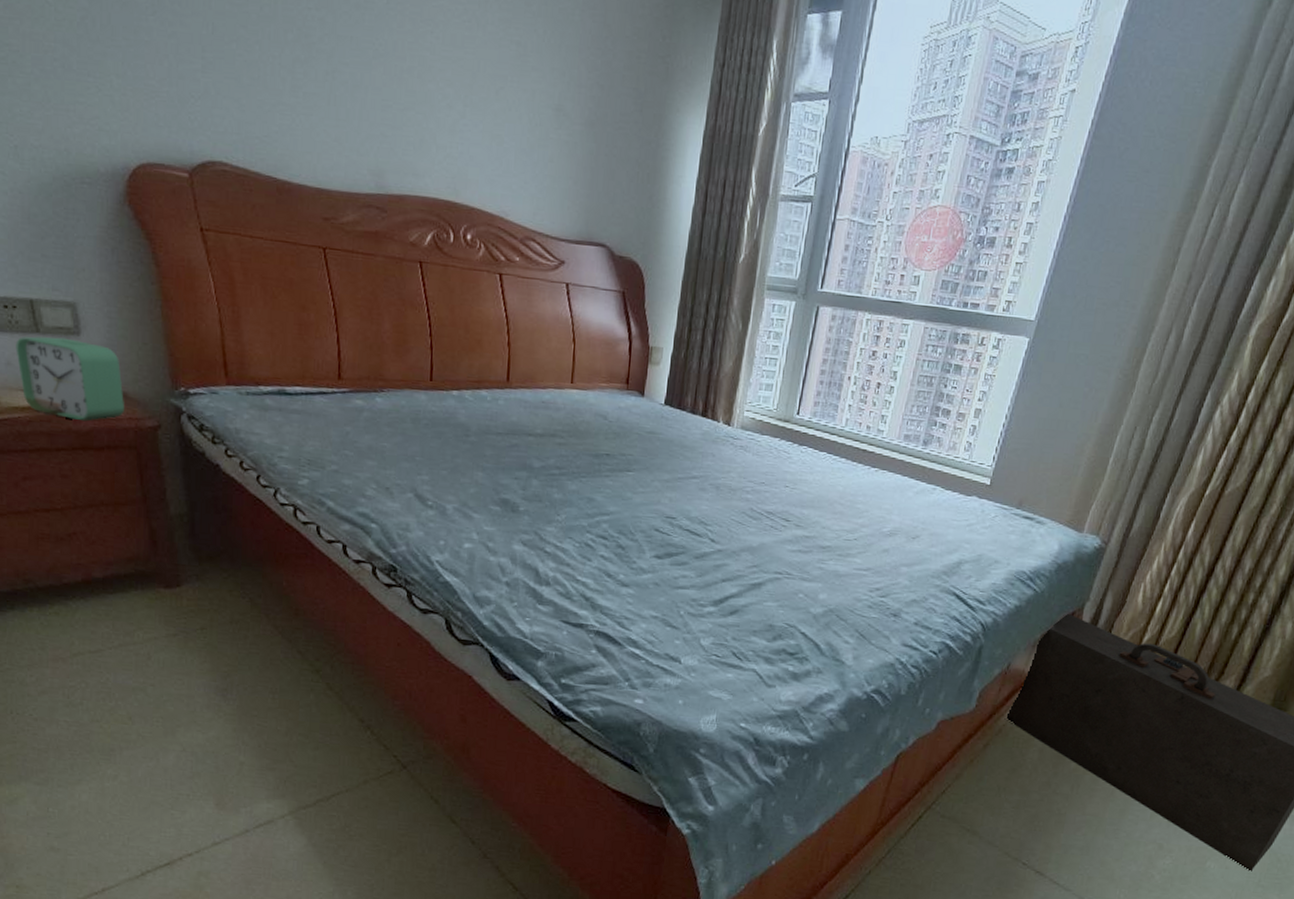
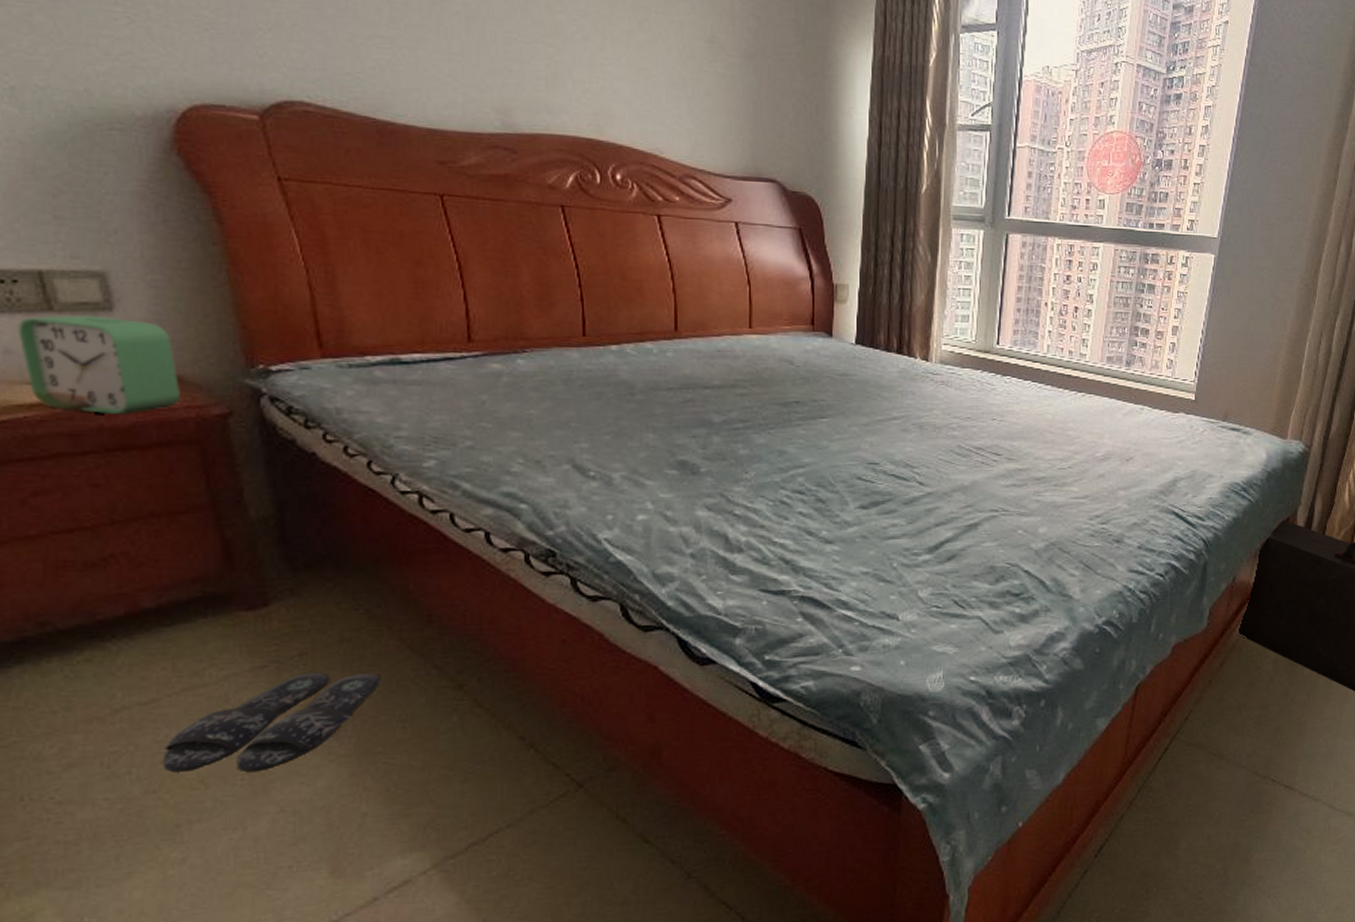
slippers: none [104,644,259,717] -> present [163,672,382,773]

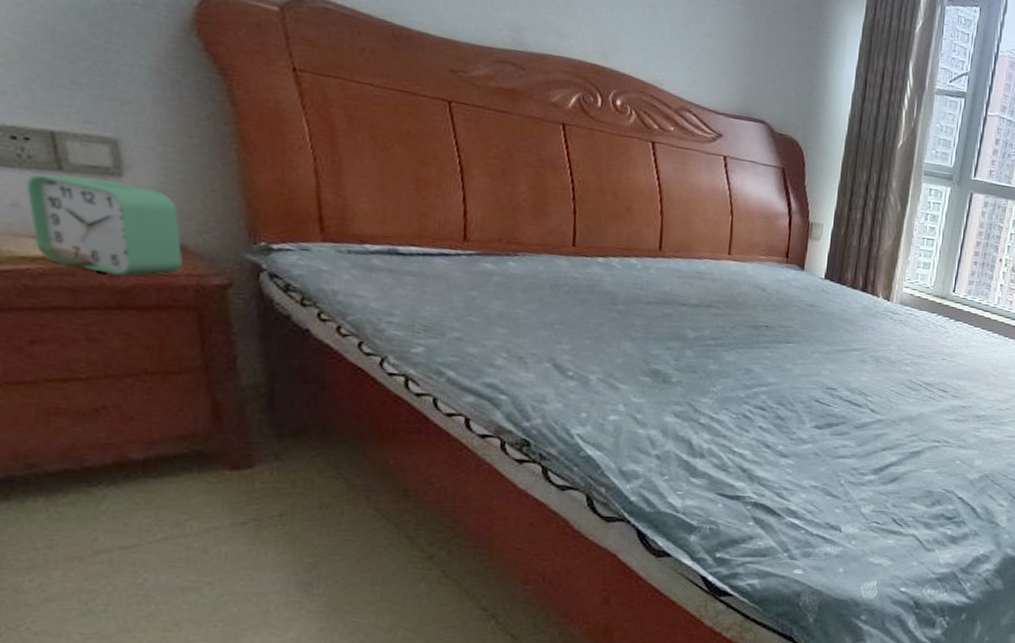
slippers: present [163,672,382,773] -> none [139,532,356,620]

